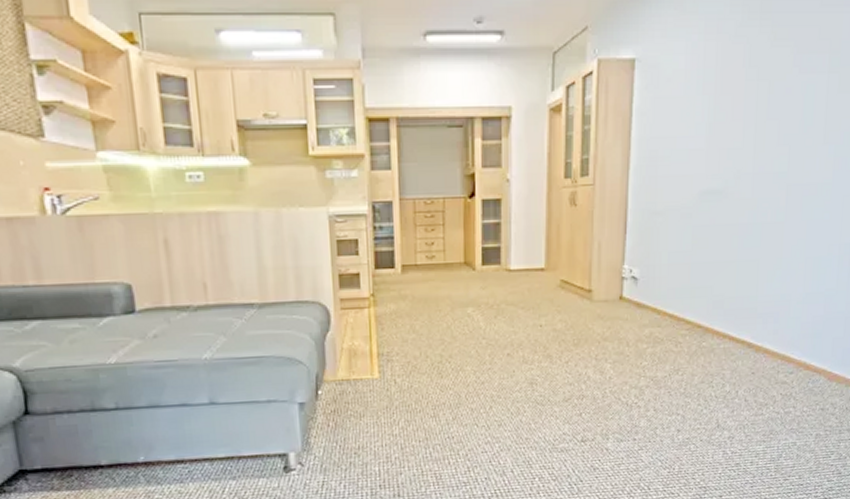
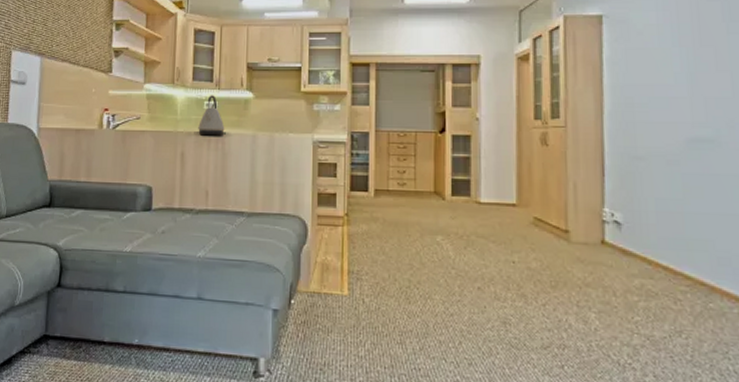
kettle: none [181,164,218,218] -> present [198,95,225,137]

